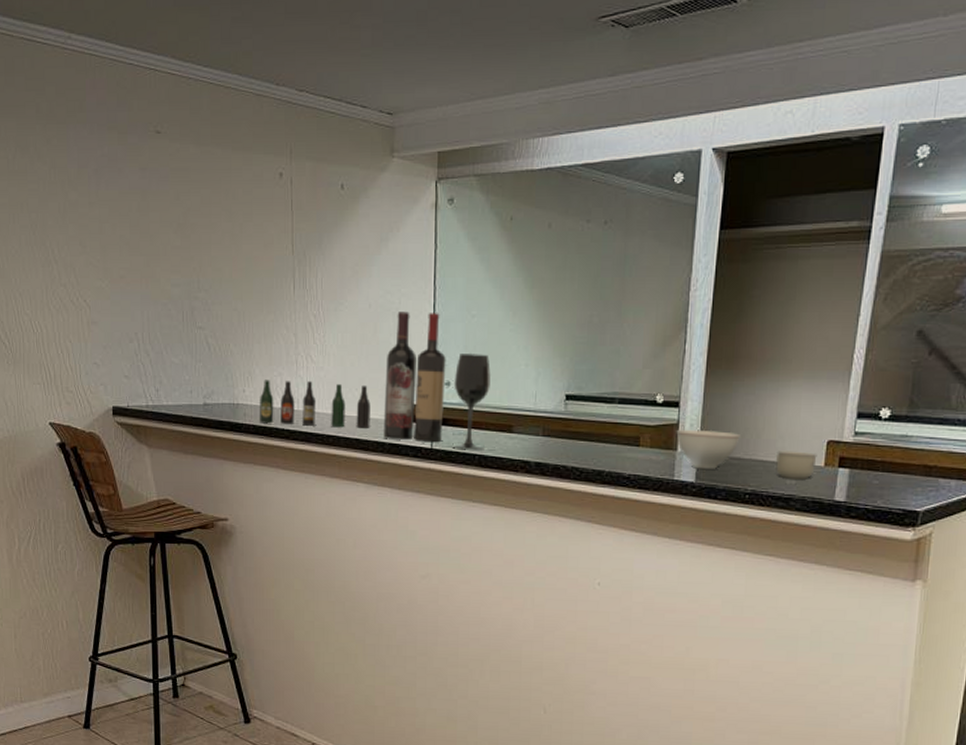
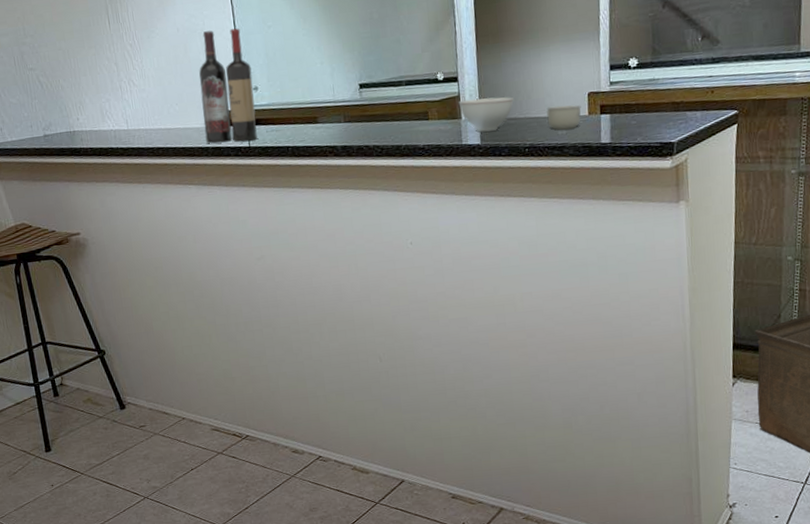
beer bottle: present [259,379,371,430] -> none [93,99,194,146]
wine glass: present [452,354,491,451] -> none [260,58,296,145]

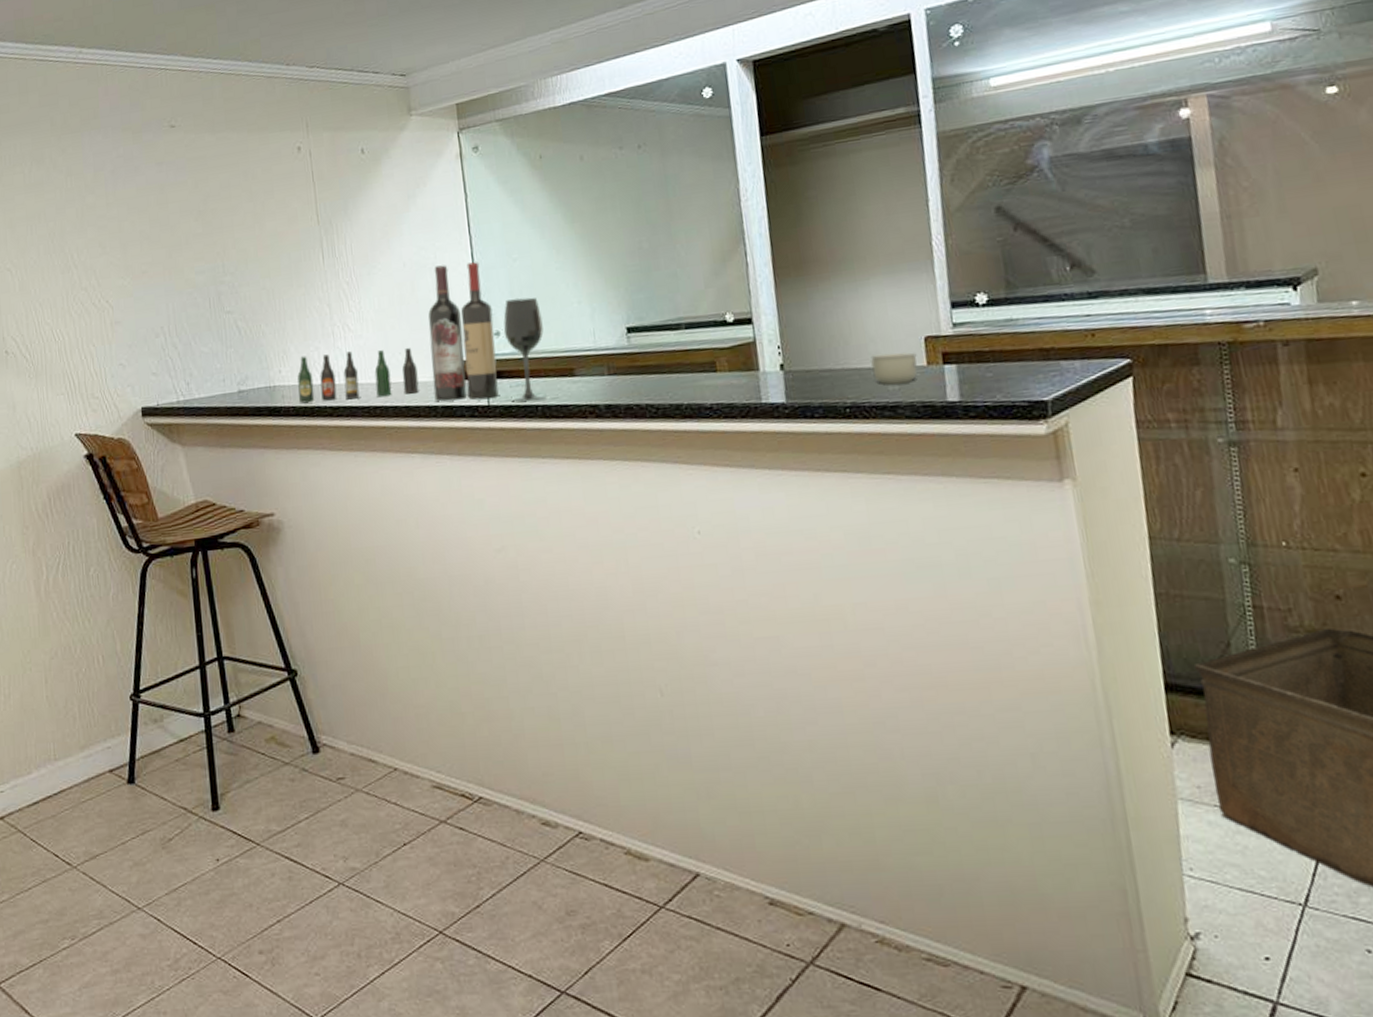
beer bottle: none [93,99,194,146] -> present [297,347,419,404]
wine glass: none [260,58,296,145] -> present [503,297,547,403]
bowl: present [458,97,514,133] -> none [754,342,827,388]

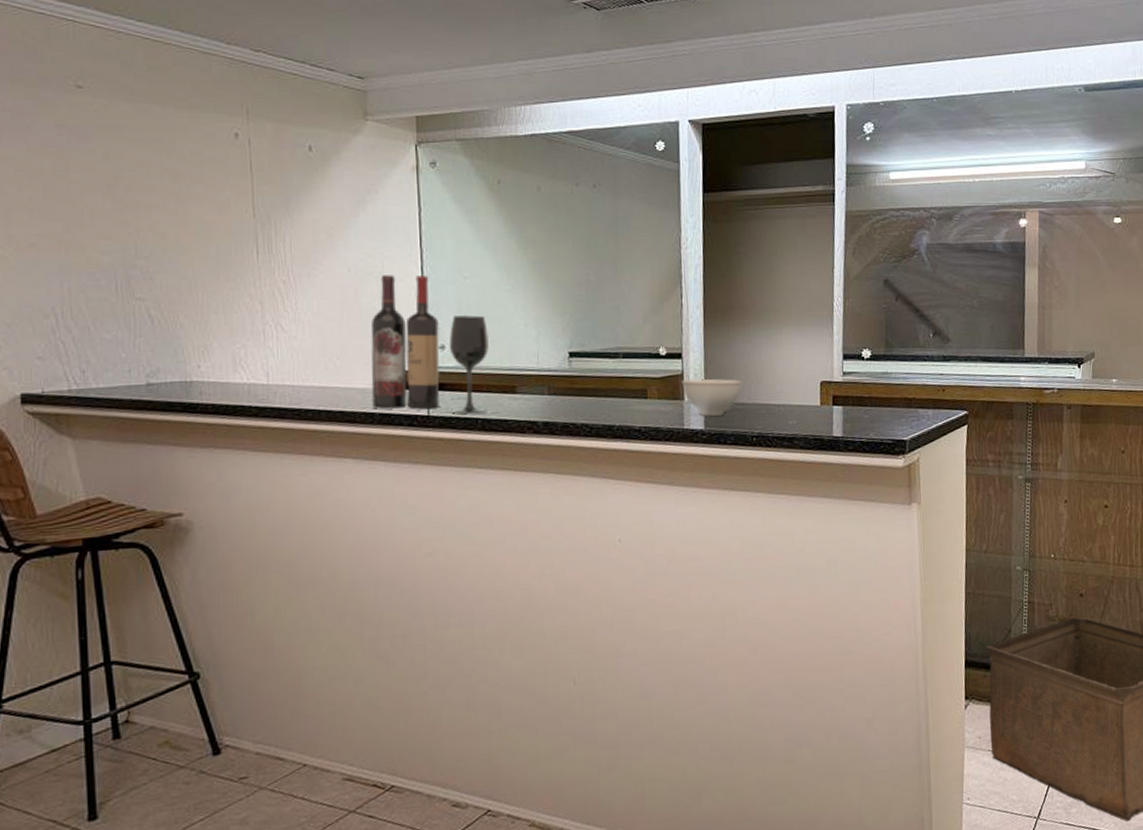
beer bottle: present [297,347,419,404] -> none [218,352,356,402]
bowl: none [754,342,827,388] -> present [681,378,742,417]
cup: present [870,352,918,386] -> none [776,393,813,421]

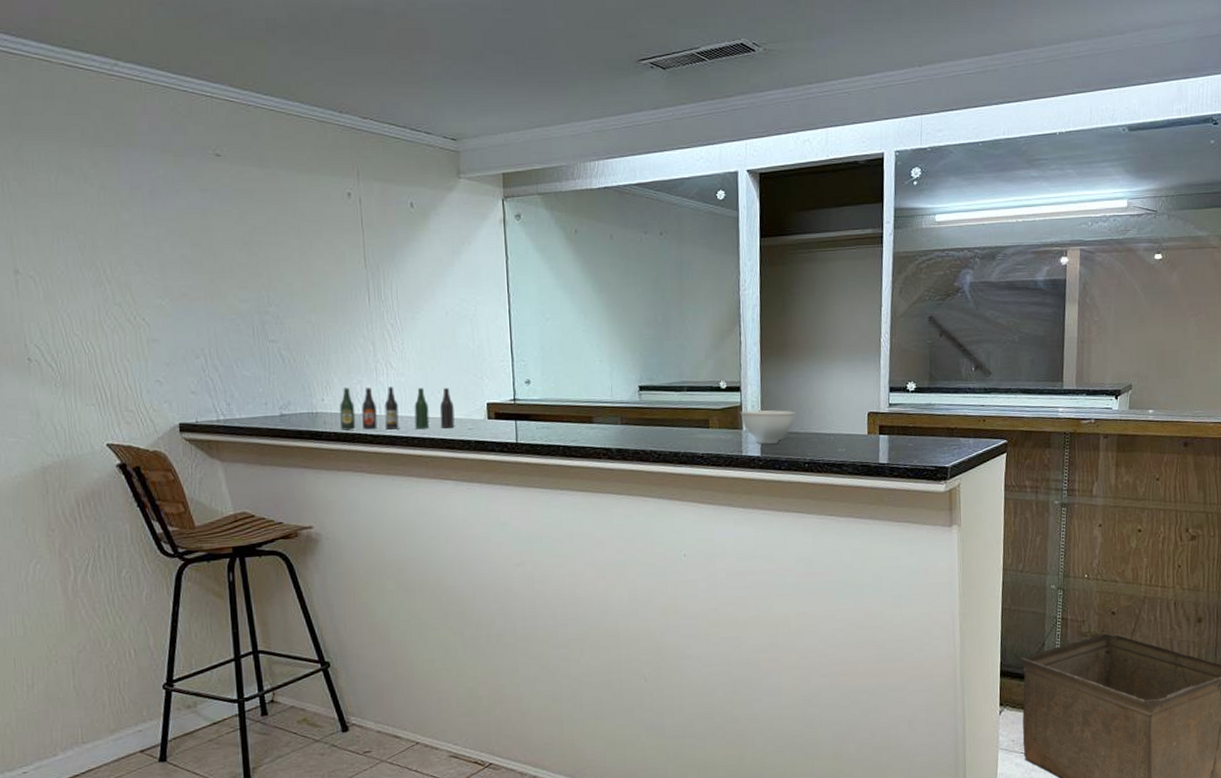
beer bottle: none [218,352,356,402] -> present [339,387,455,431]
wine bottle: present [370,275,408,409] -> none [466,317,499,437]
wine bottle: present [405,275,440,410] -> none [496,318,527,438]
wine glass: present [448,315,489,415] -> none [533,353,569,443]

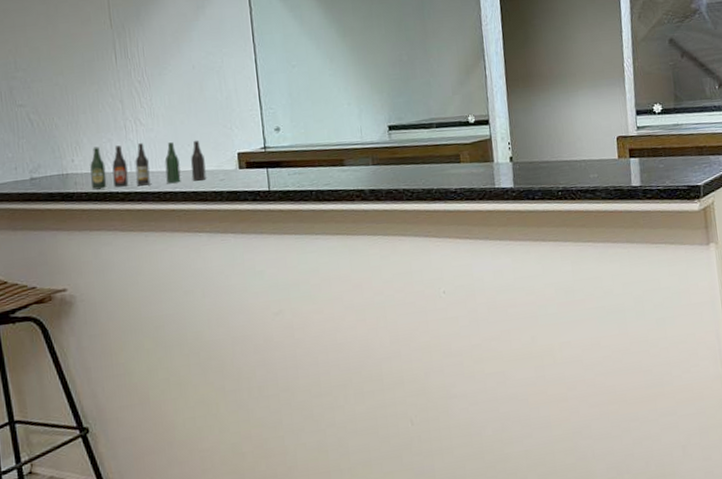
bowl: present [740,410,795,445] -> none [490,140,545,176]

